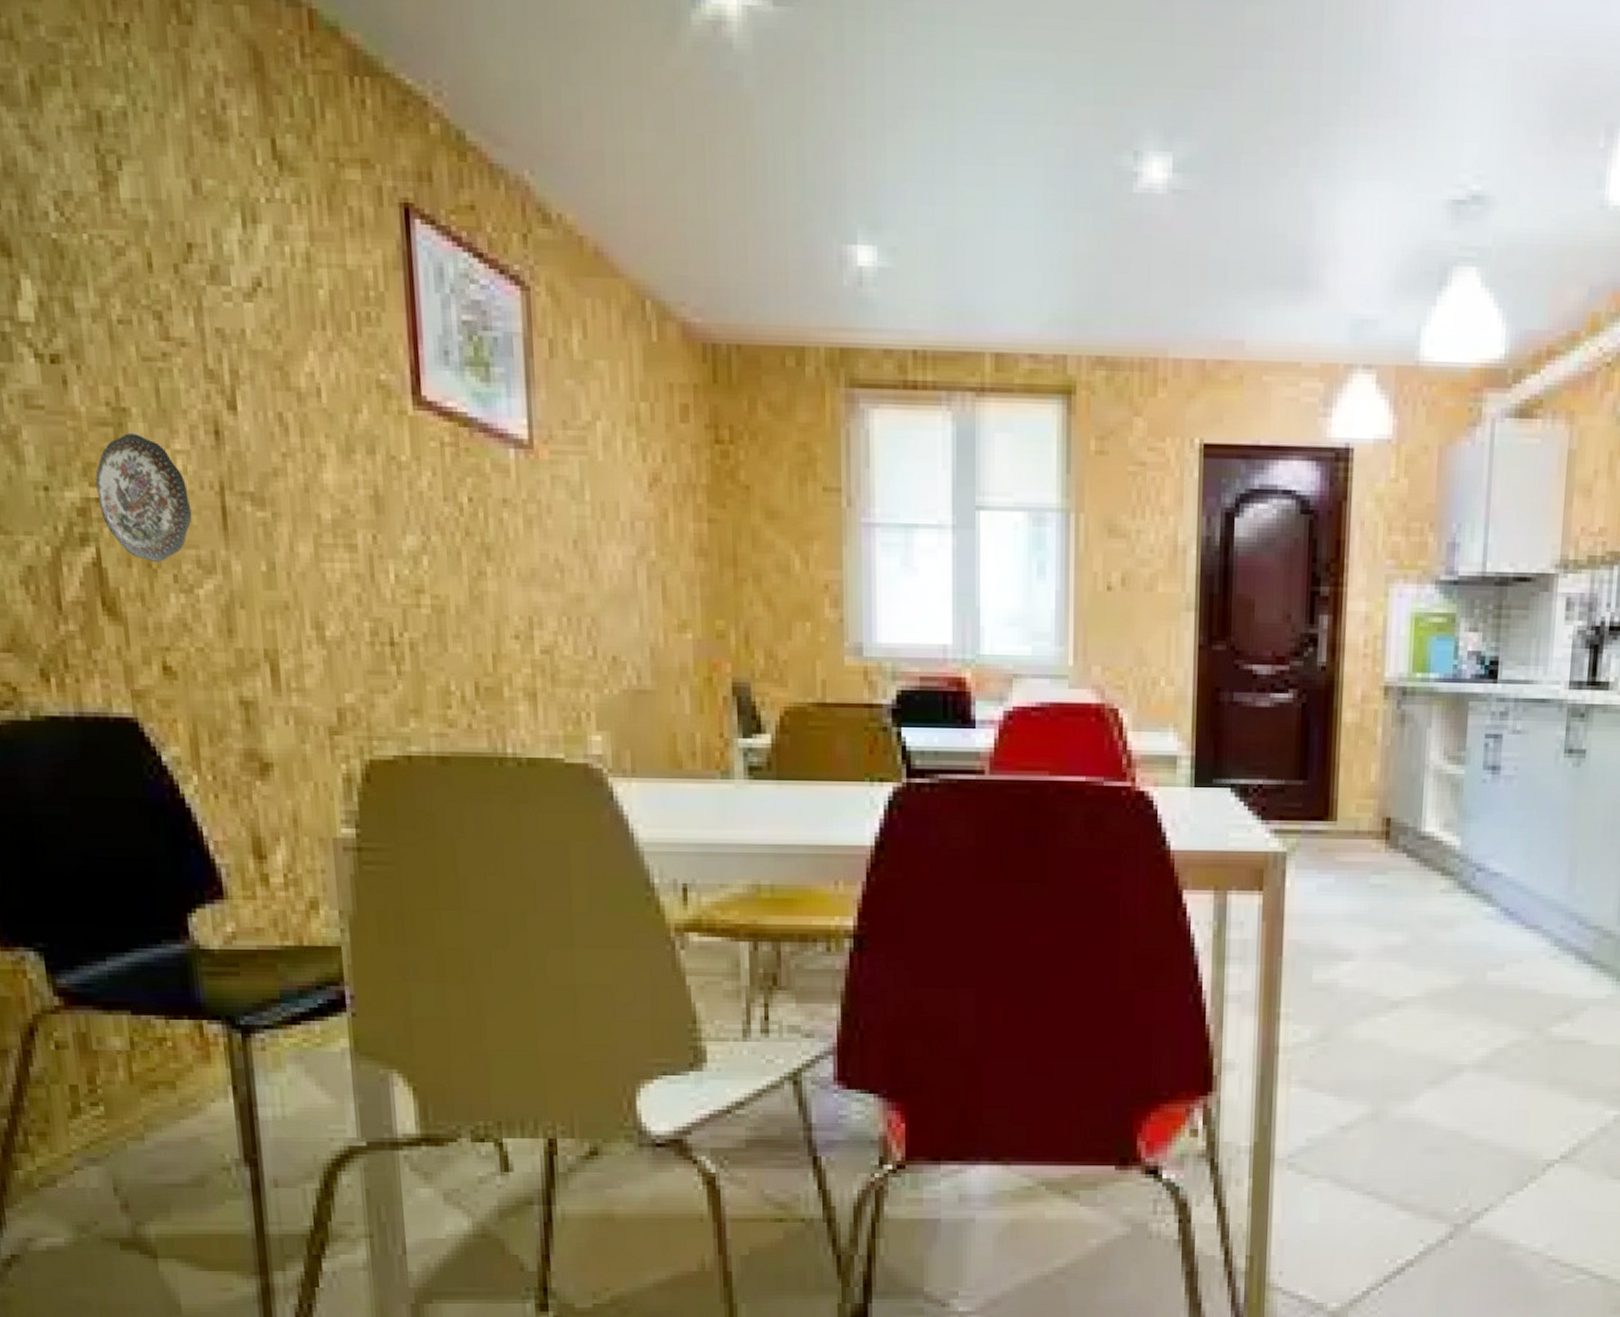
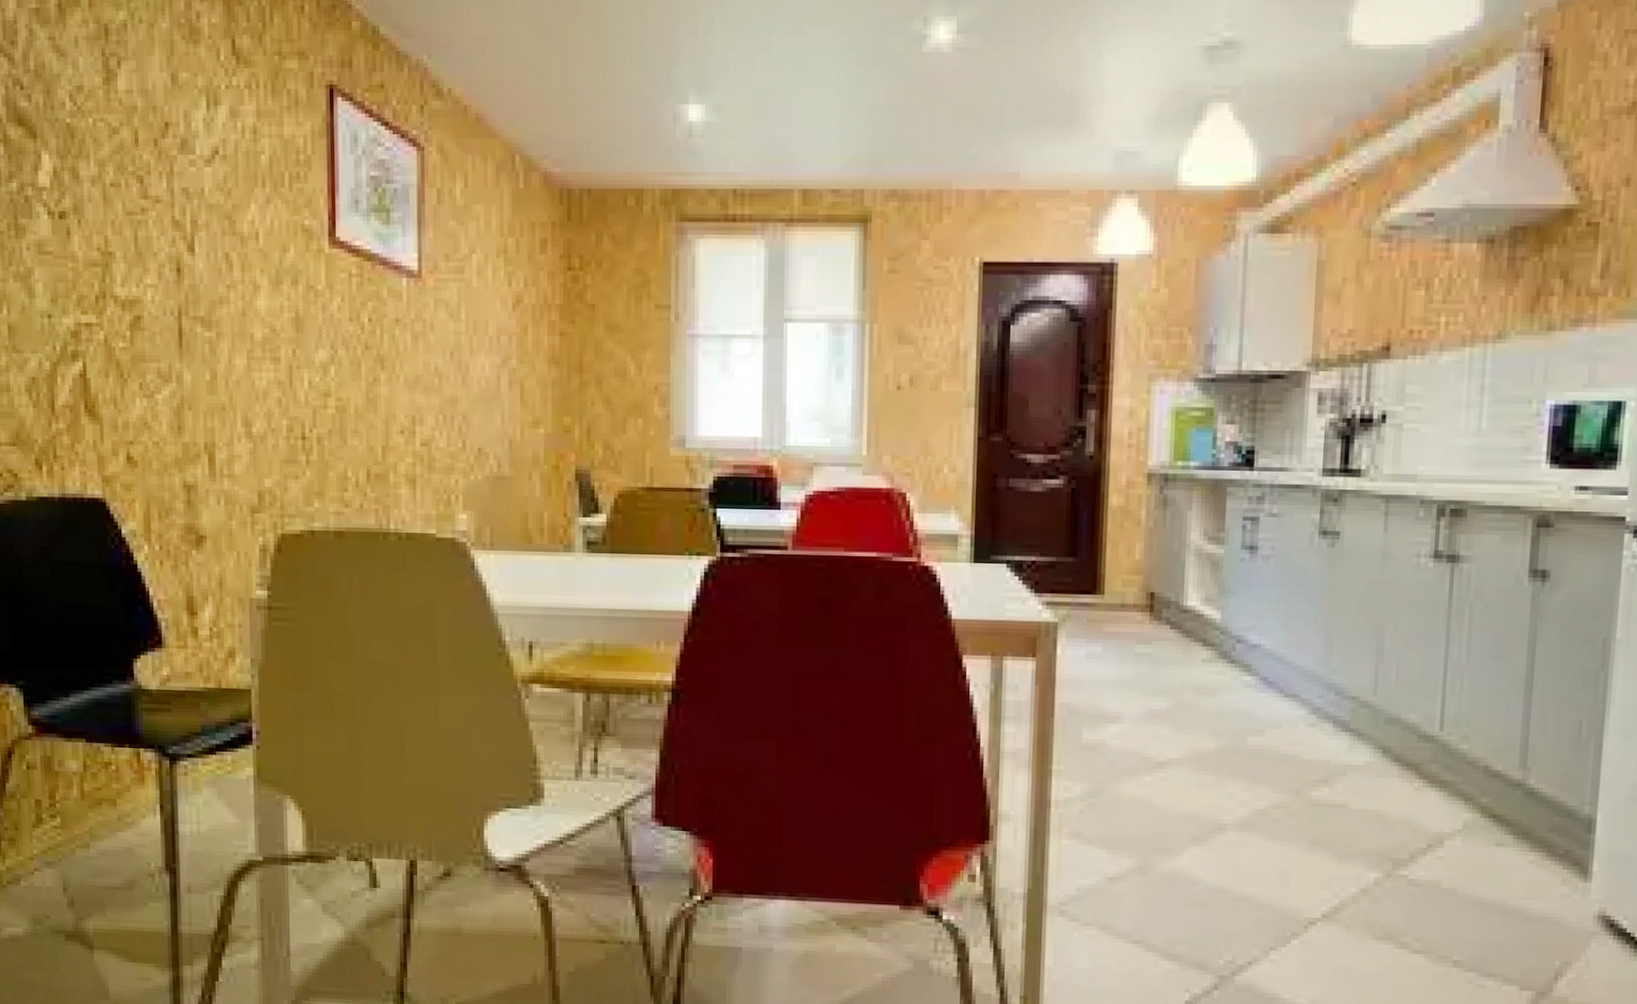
decorative plate: present [95,433,192,562] -> none [86,272,156,373]

